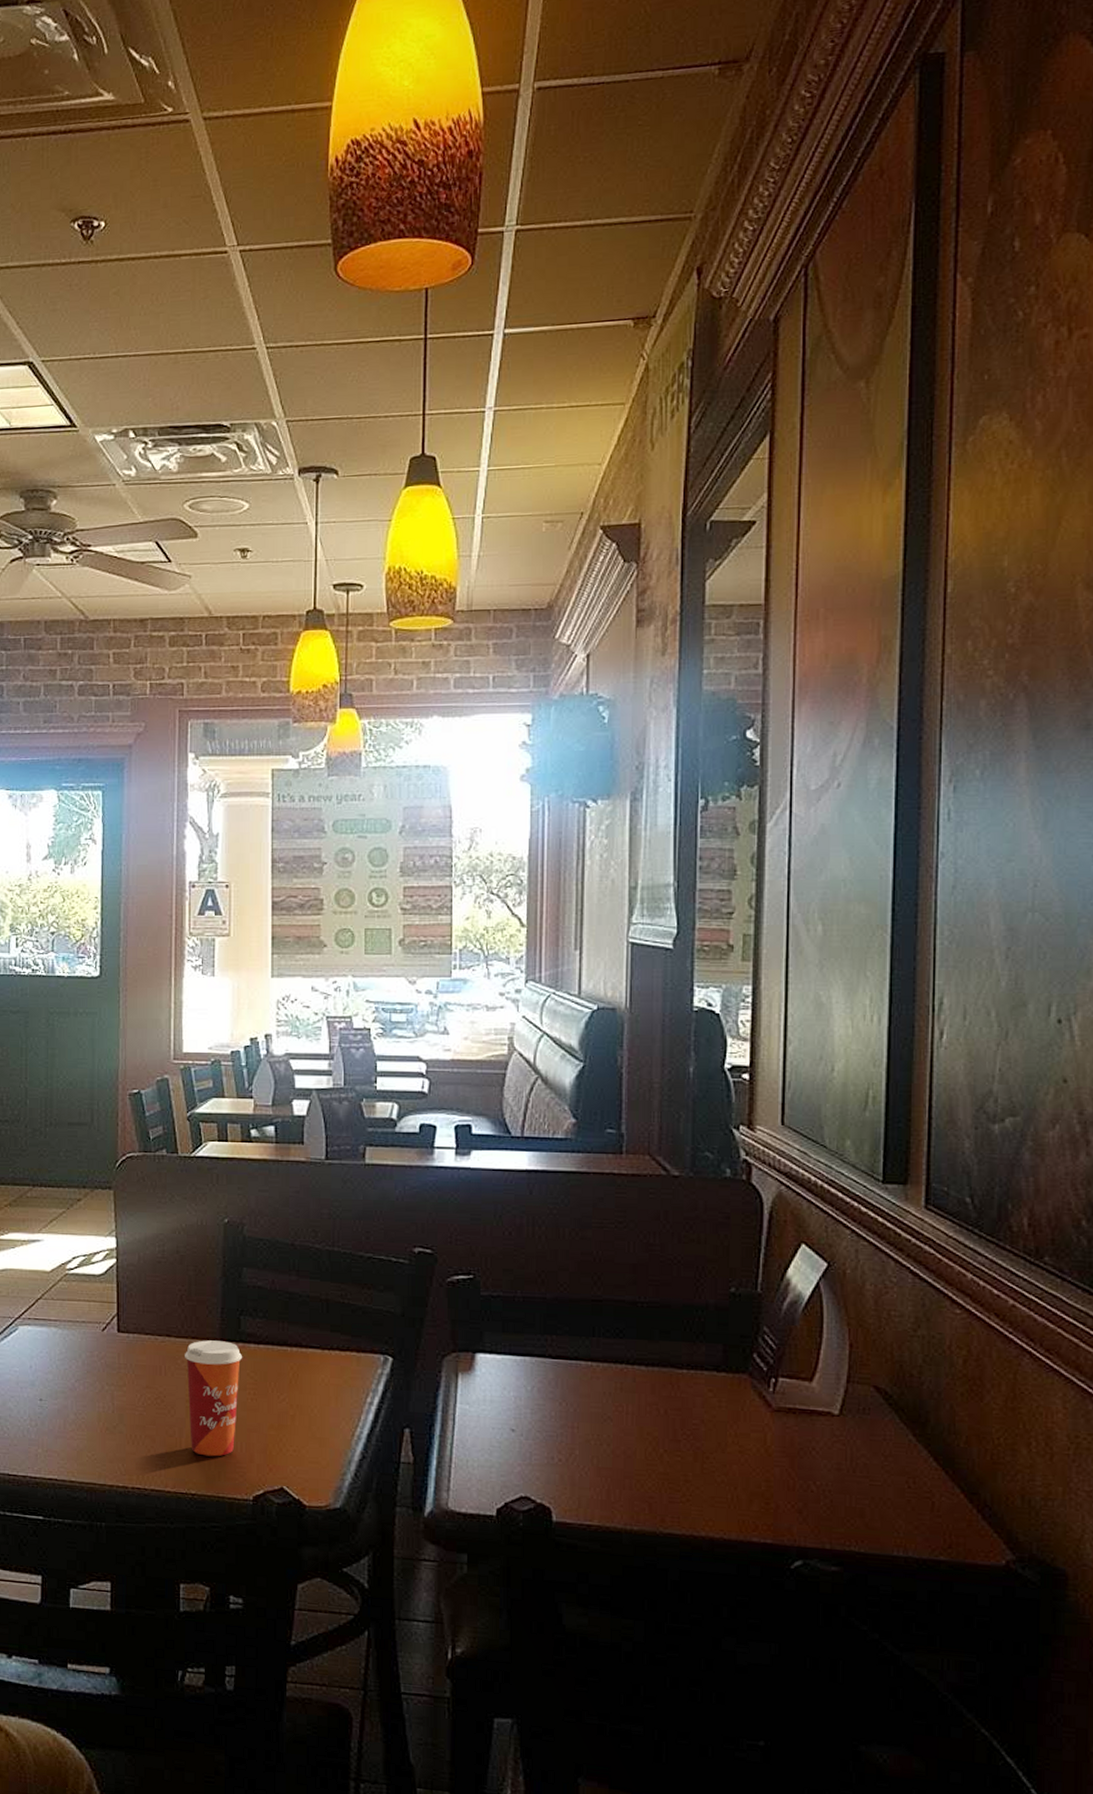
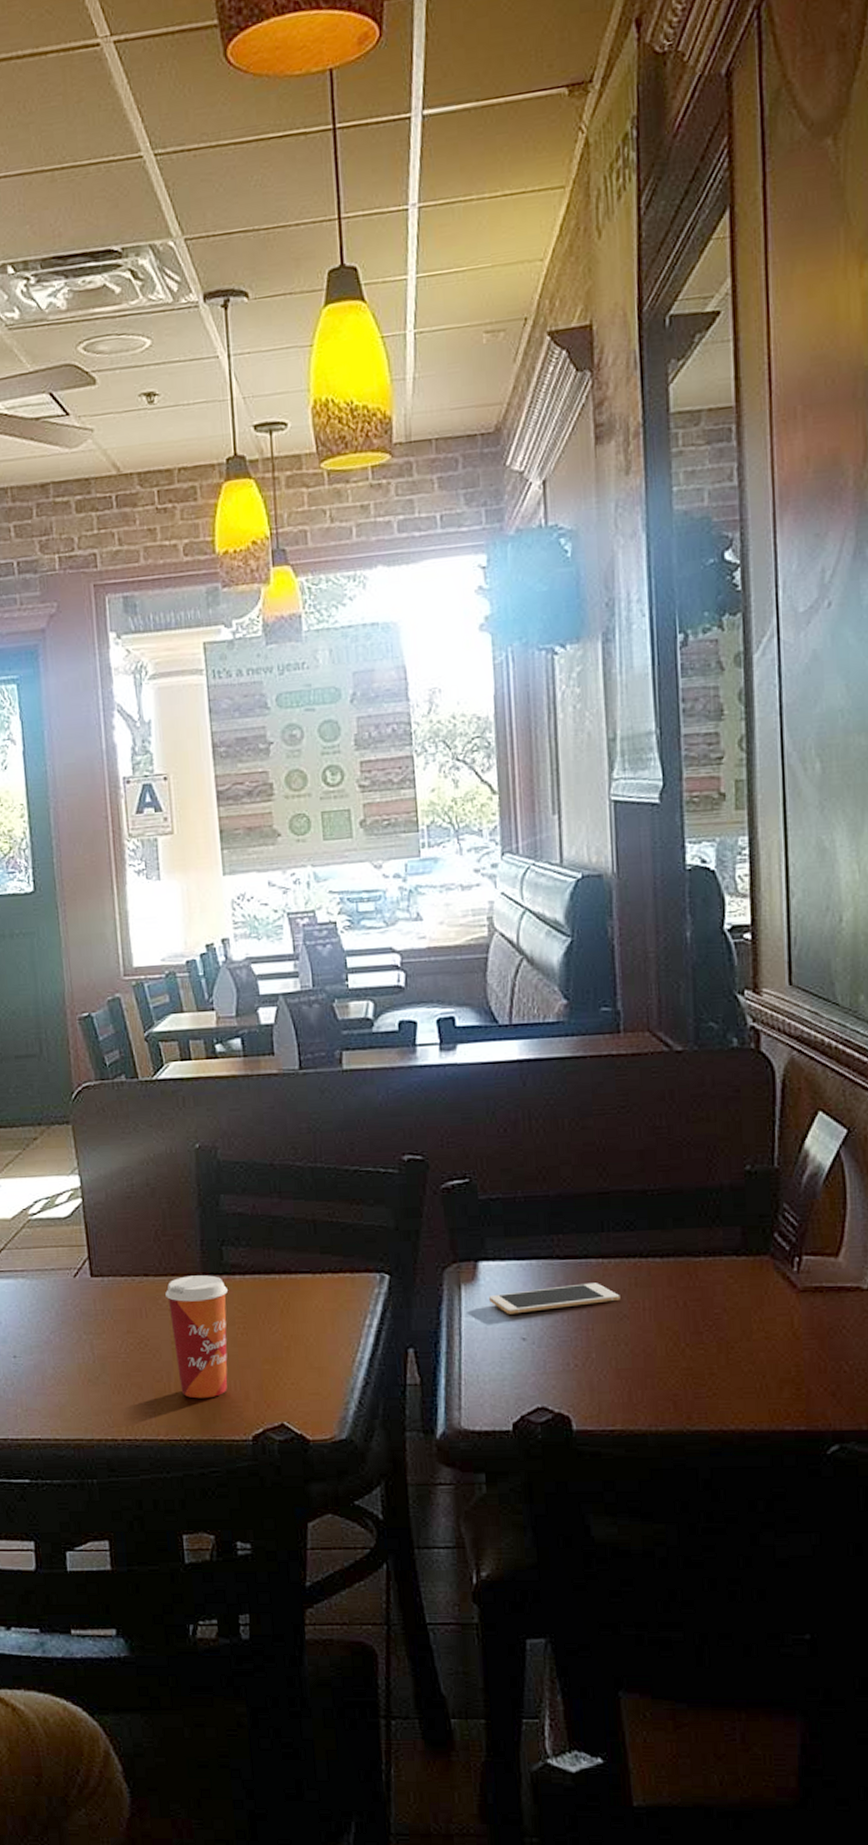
cell phone: none [484,1383,606,1406] -> present [489,1283,621,1314]

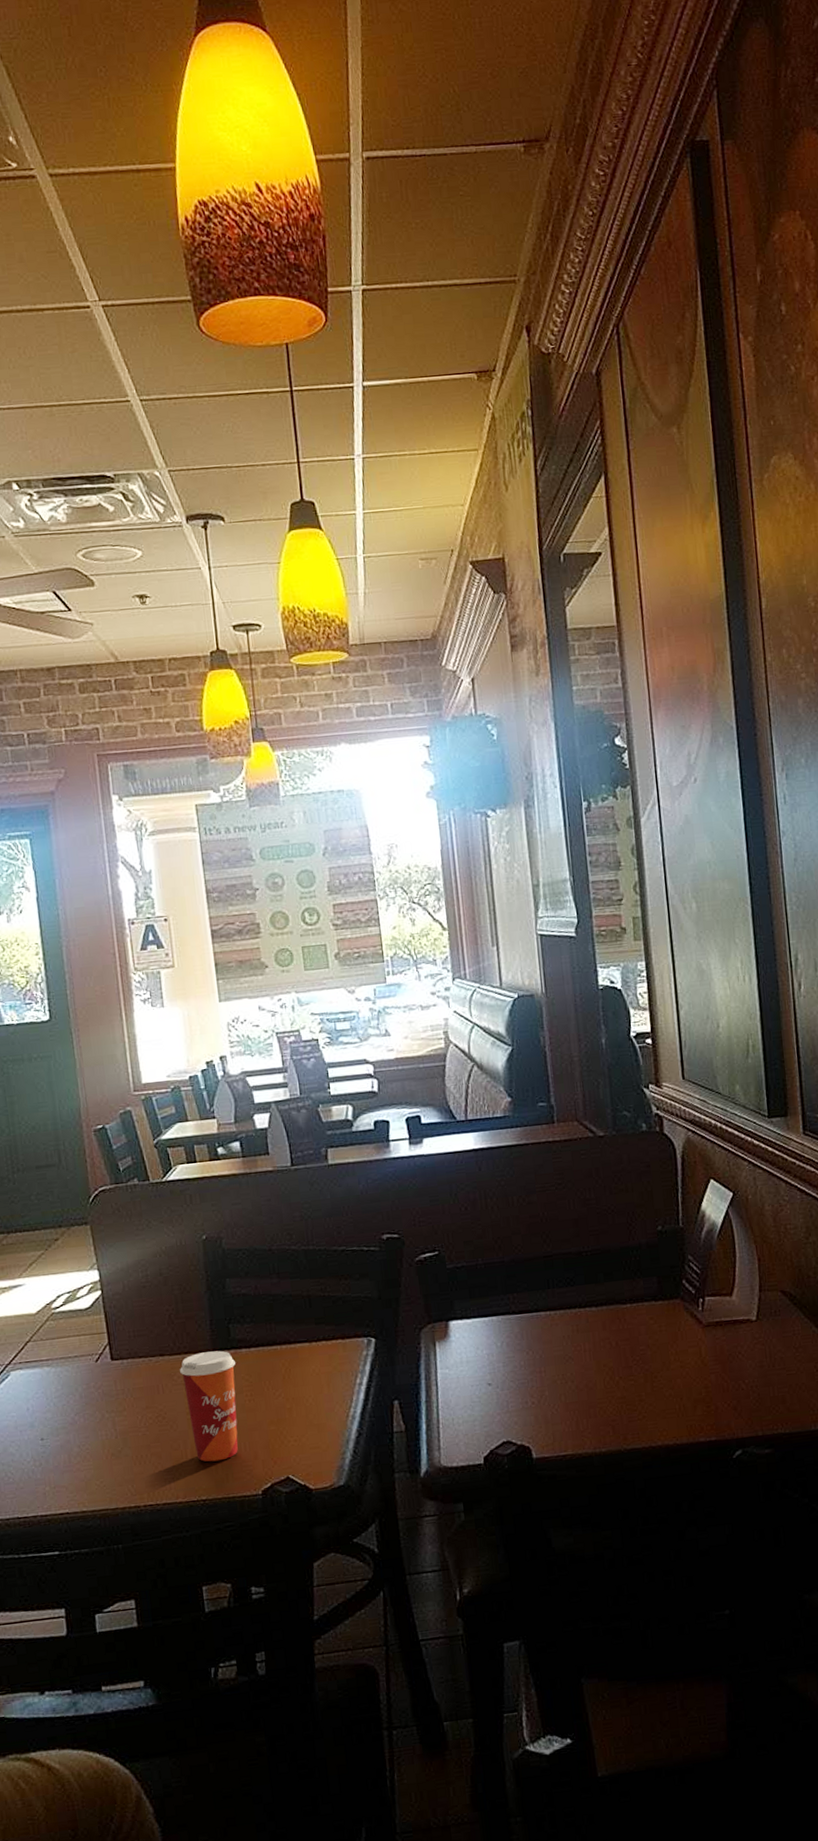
cell phone: present [489,1283,621,1314] -> none [459,1332,566,1364]

